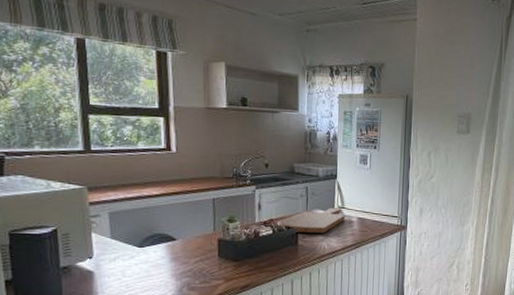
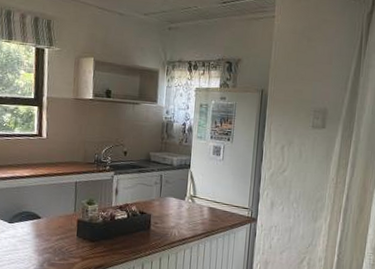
cutting board: present [278,208,345,233] -> none [133,196,196,220]

